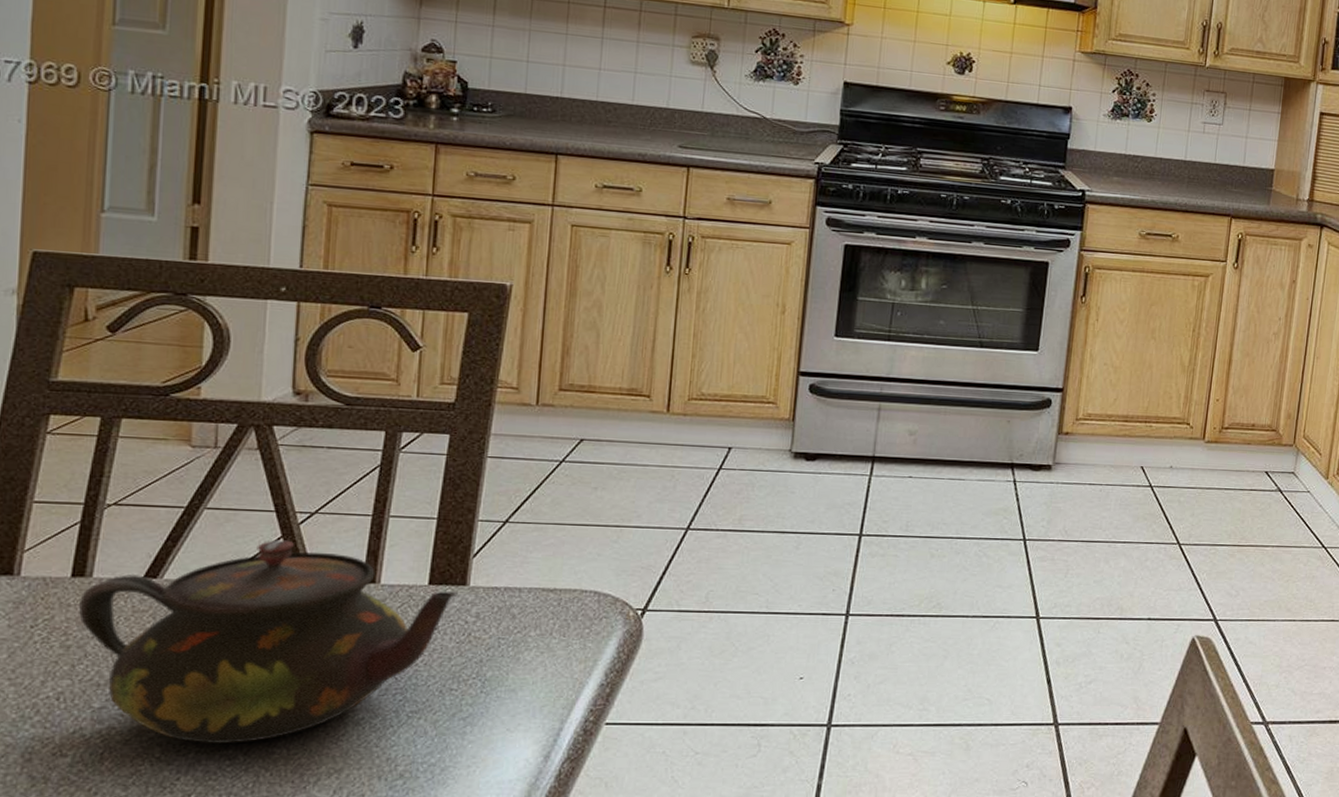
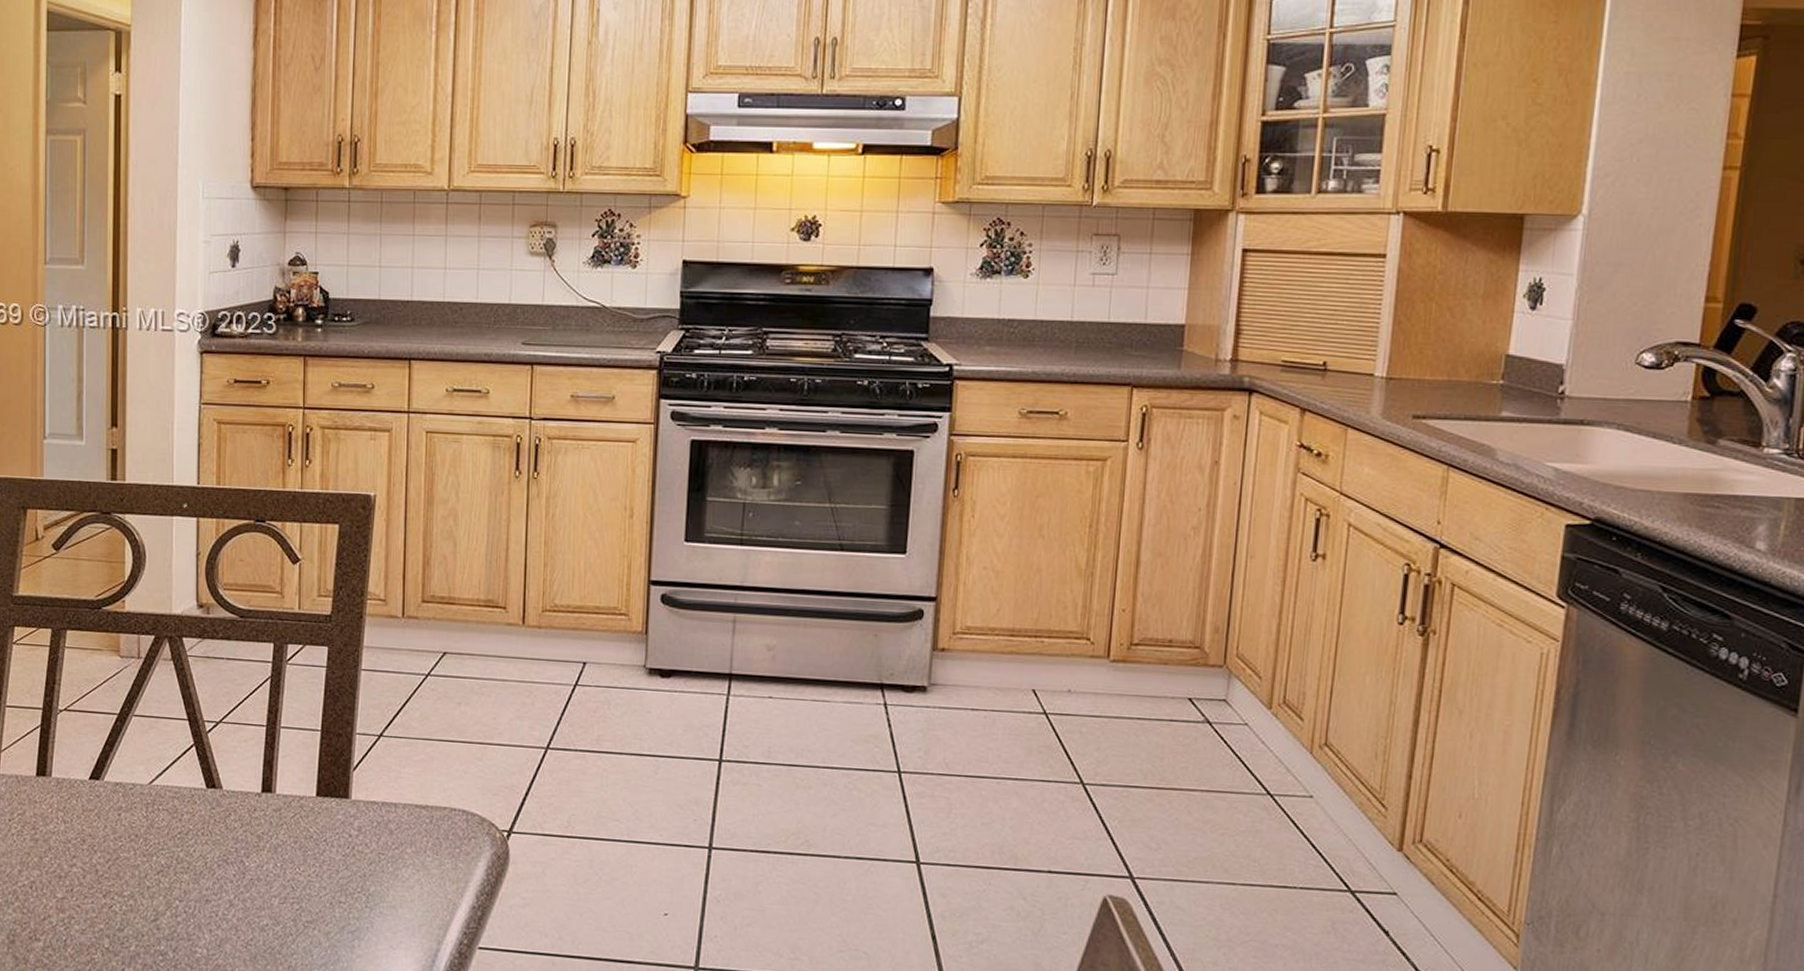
teapot: present [79,540,458,745] -> none [43,747,342,940]

